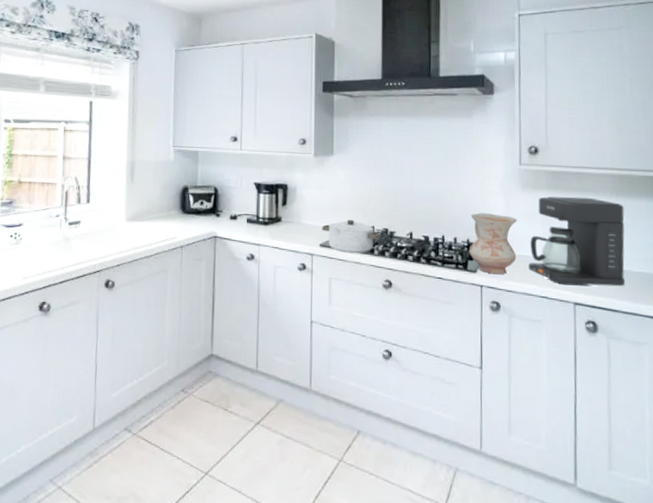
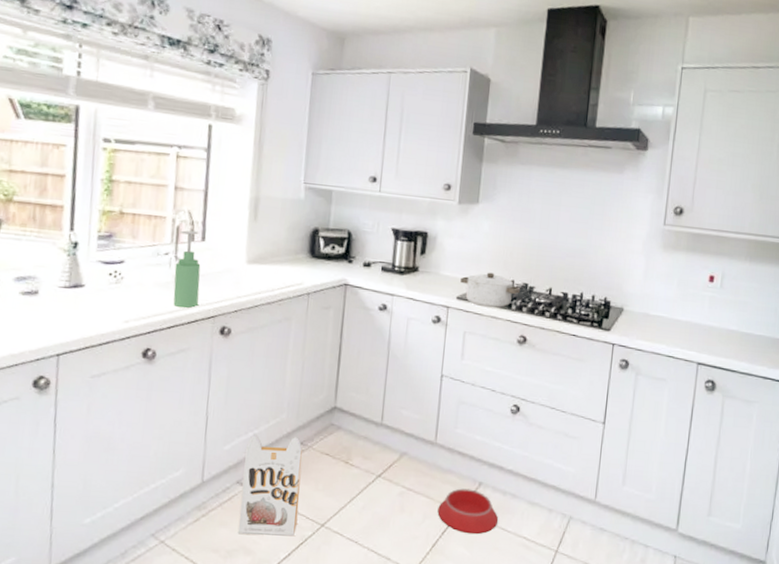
soap dispenser: none [64,194,87,265] -> present [173,230,201,309]
shopping bag: none [127,381,184,485] -> present [237,434,303,536]
pet bowl: none [318,436,380,485] -> present [437,488,498,534]
ceramic jug: present [469,213,518,275] -> none [605,271,656,334]
coffee maker: present [528,196,626,287] -> none [660,258,755,349]

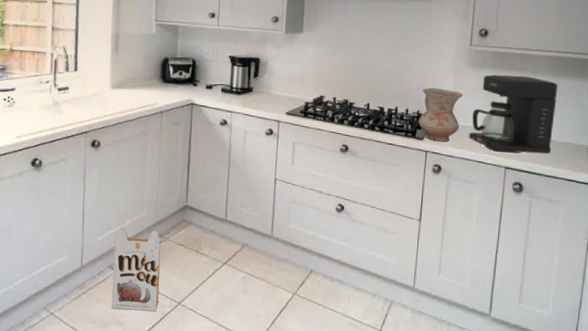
soap dispenser: present [173,230,201,309] -> none [54,62,75,126]
pet bowl: present [437,488,498,534] -> none [275,275,328,314]
cooking pot: present [460,272,521,309] -> none [289,91,342,122]
ceramic jug: none [605,271,656,334] -> present [418,87,464,142]
coffee maker: none [660,258,755,349] -> present [469,75,558,154]

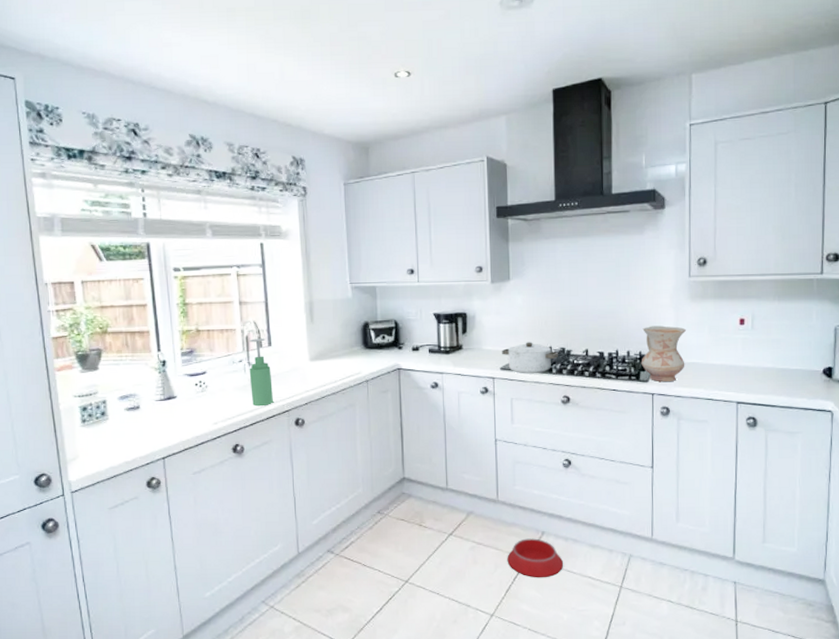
soap dispenser: none [54,62,75,126] -> present [249,338,274,407]
shopping bag: present [111,228,161,312] -> none [331,506,384,595]
pet bowl: none [275,275,328,314] -> present [507,538,563,577]
cooking pot: none [289,91,342,122] -> present [502,342,559,374]
coffee maker: present [469,75,558,154] -> none [696,303,785,387]

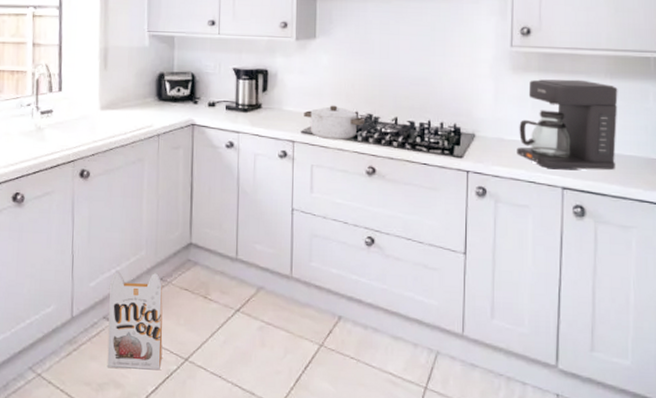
soap dispenser: present [249,338,274,407] -> none [36,82,60,155]
shopping bag: none [331,506,384,595] -> present [107,271,163,370]
pet bowl: present [507,538,563,577] -> none [298,322,361,369]
ceramic jug: present [641,325,687,382] -> none [455,97,507,160]
coffee maker: none [696,303,785,387] -> present [517,79,618,171]

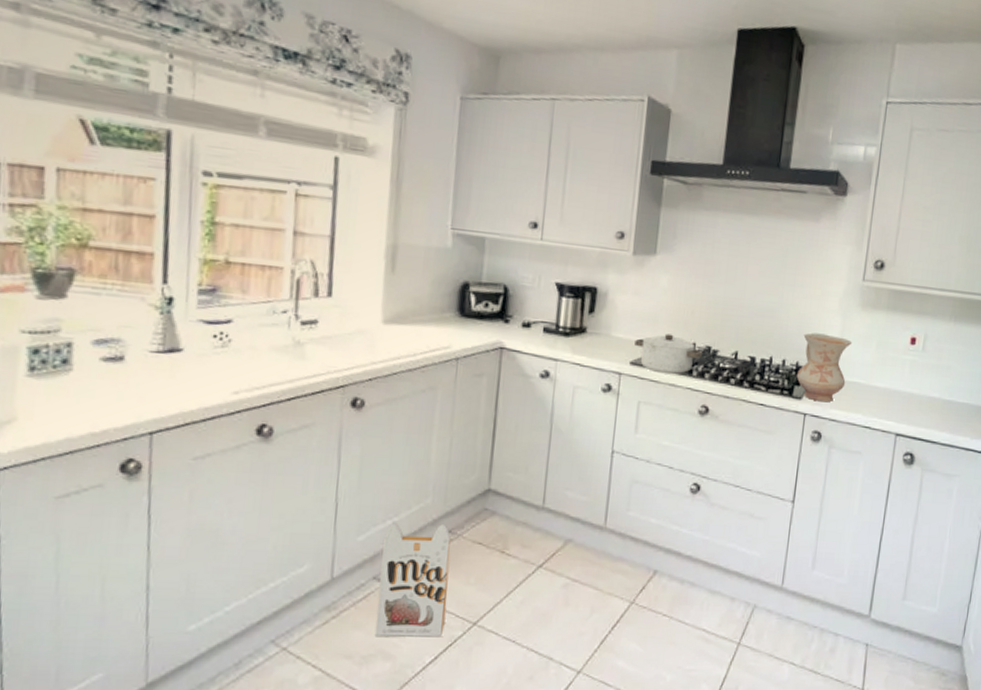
ceramic jug: none [455,97,507,160] -> present [796,332,853,403]
coffee maker: present [517,79,618,171] -> none [856,318,960,418]

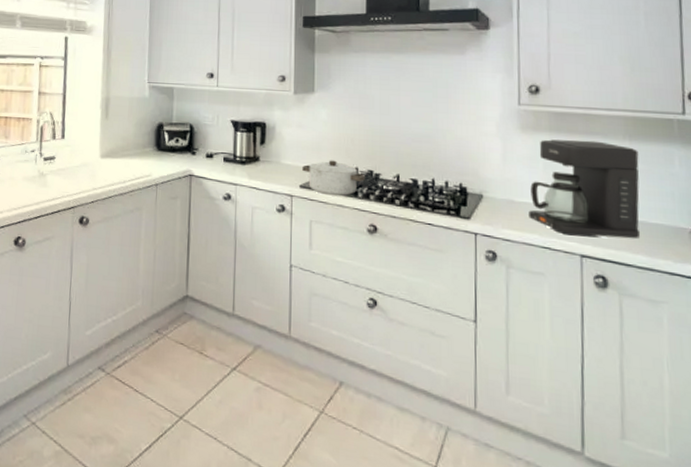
shopping bag: present [374,522,451,637] -> none [100,320,158,427]
ceramic jug: present [796,332,853,403] -> none [461,155,517,223]
coffee maker: none [856,318,960,418] -> present [528,139,641,239]

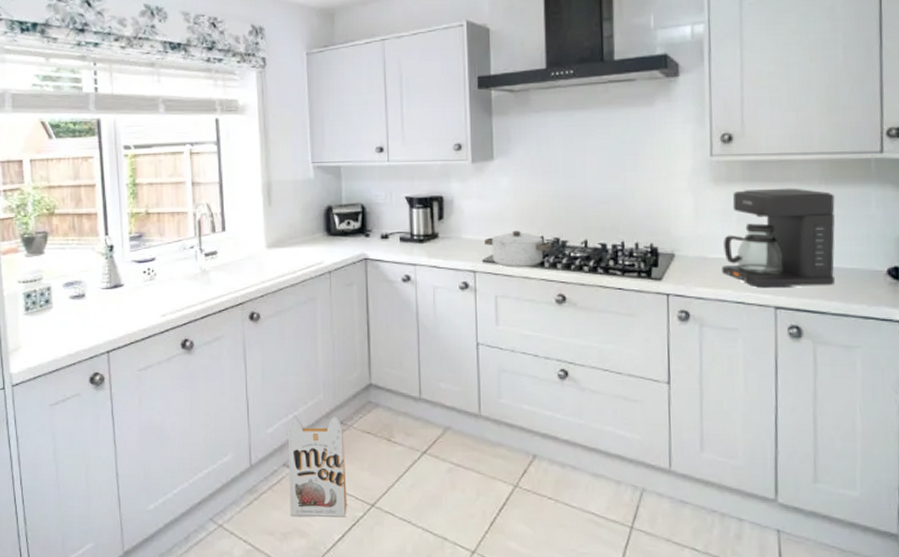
shopping bag: none [100,320,158,427] -> present [287,415,347,518]

